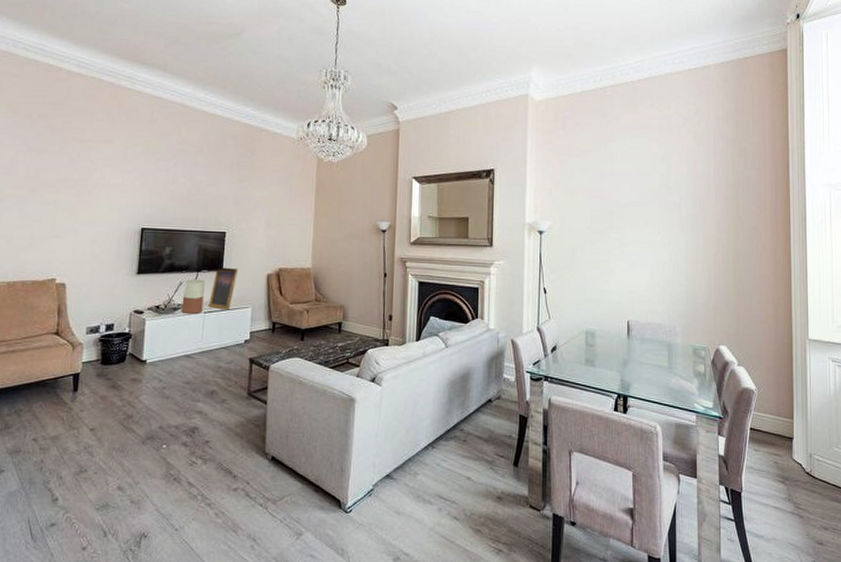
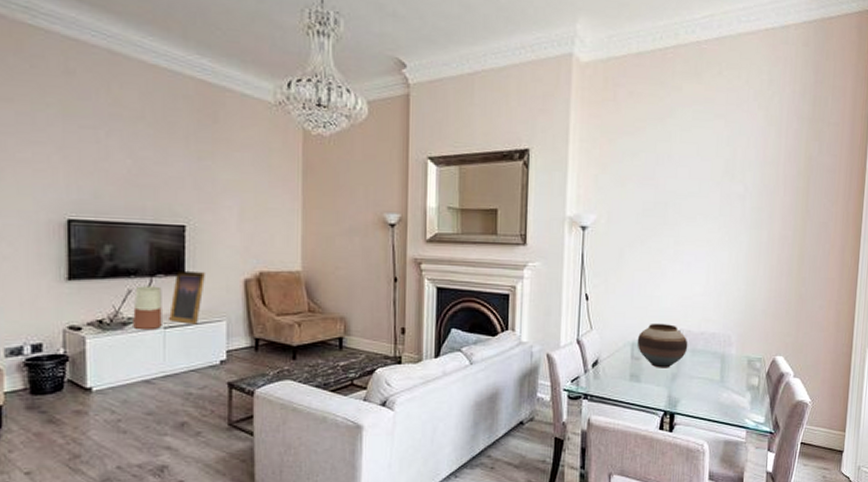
vase: none [590,314,637,355] -> present [637,323,688,368]

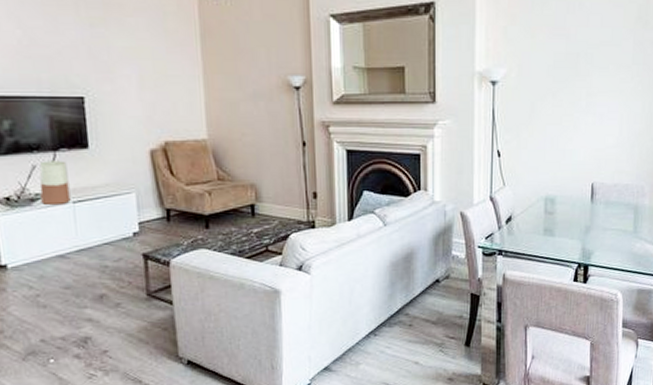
picture frame: present [169,270,205,325] -> none [76,143,110,198]
vase: present [637,323,688,368] -> none [550,176,602,222]

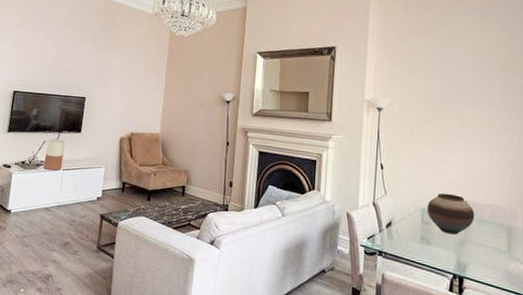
vase: none [550,176,602,222] -> present [427,193,475,235]

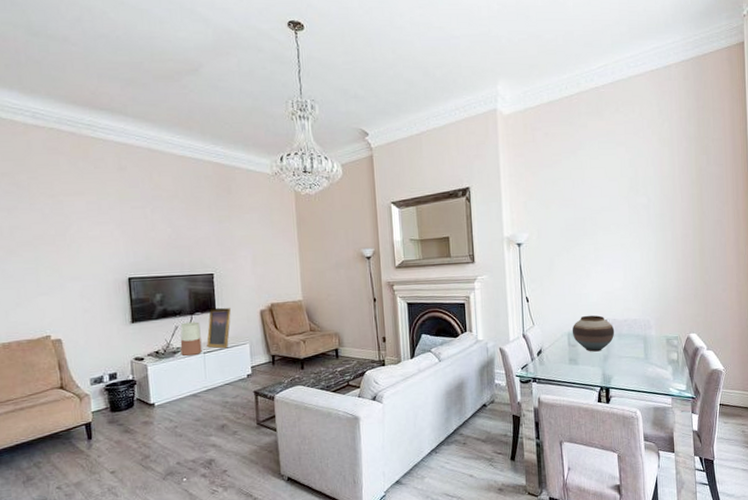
picture frame: none [67,129,94,169] -> present [206,307,231,349]

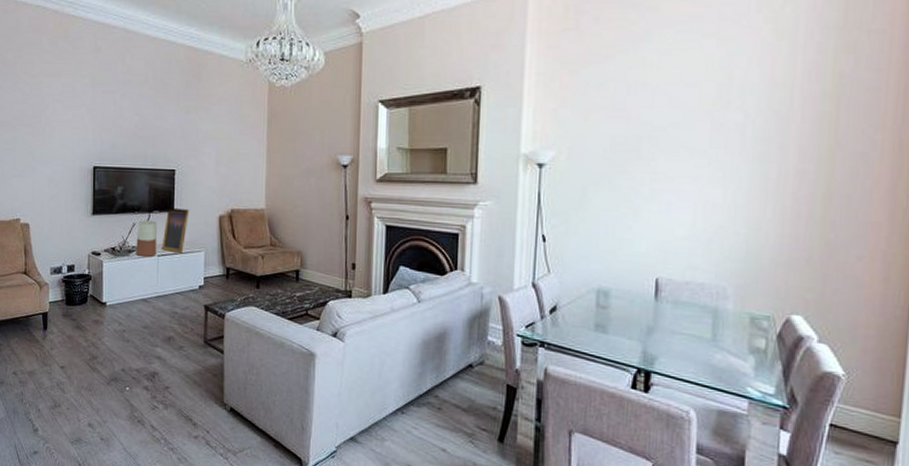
vase: present [572,315,615,352] -> none [603,268,669,320]

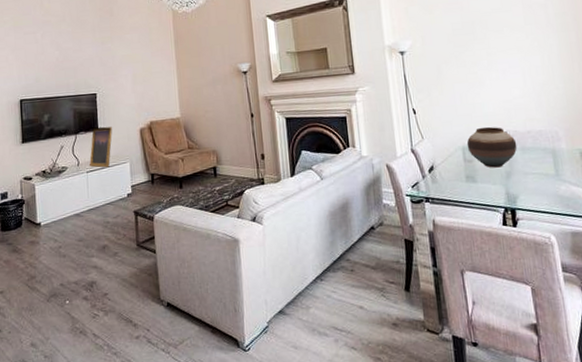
vase: present [136,220,157,258] -> none [65,141,85,176]
vase: none [603,268,669,320] -> present [466,126,517,168]

